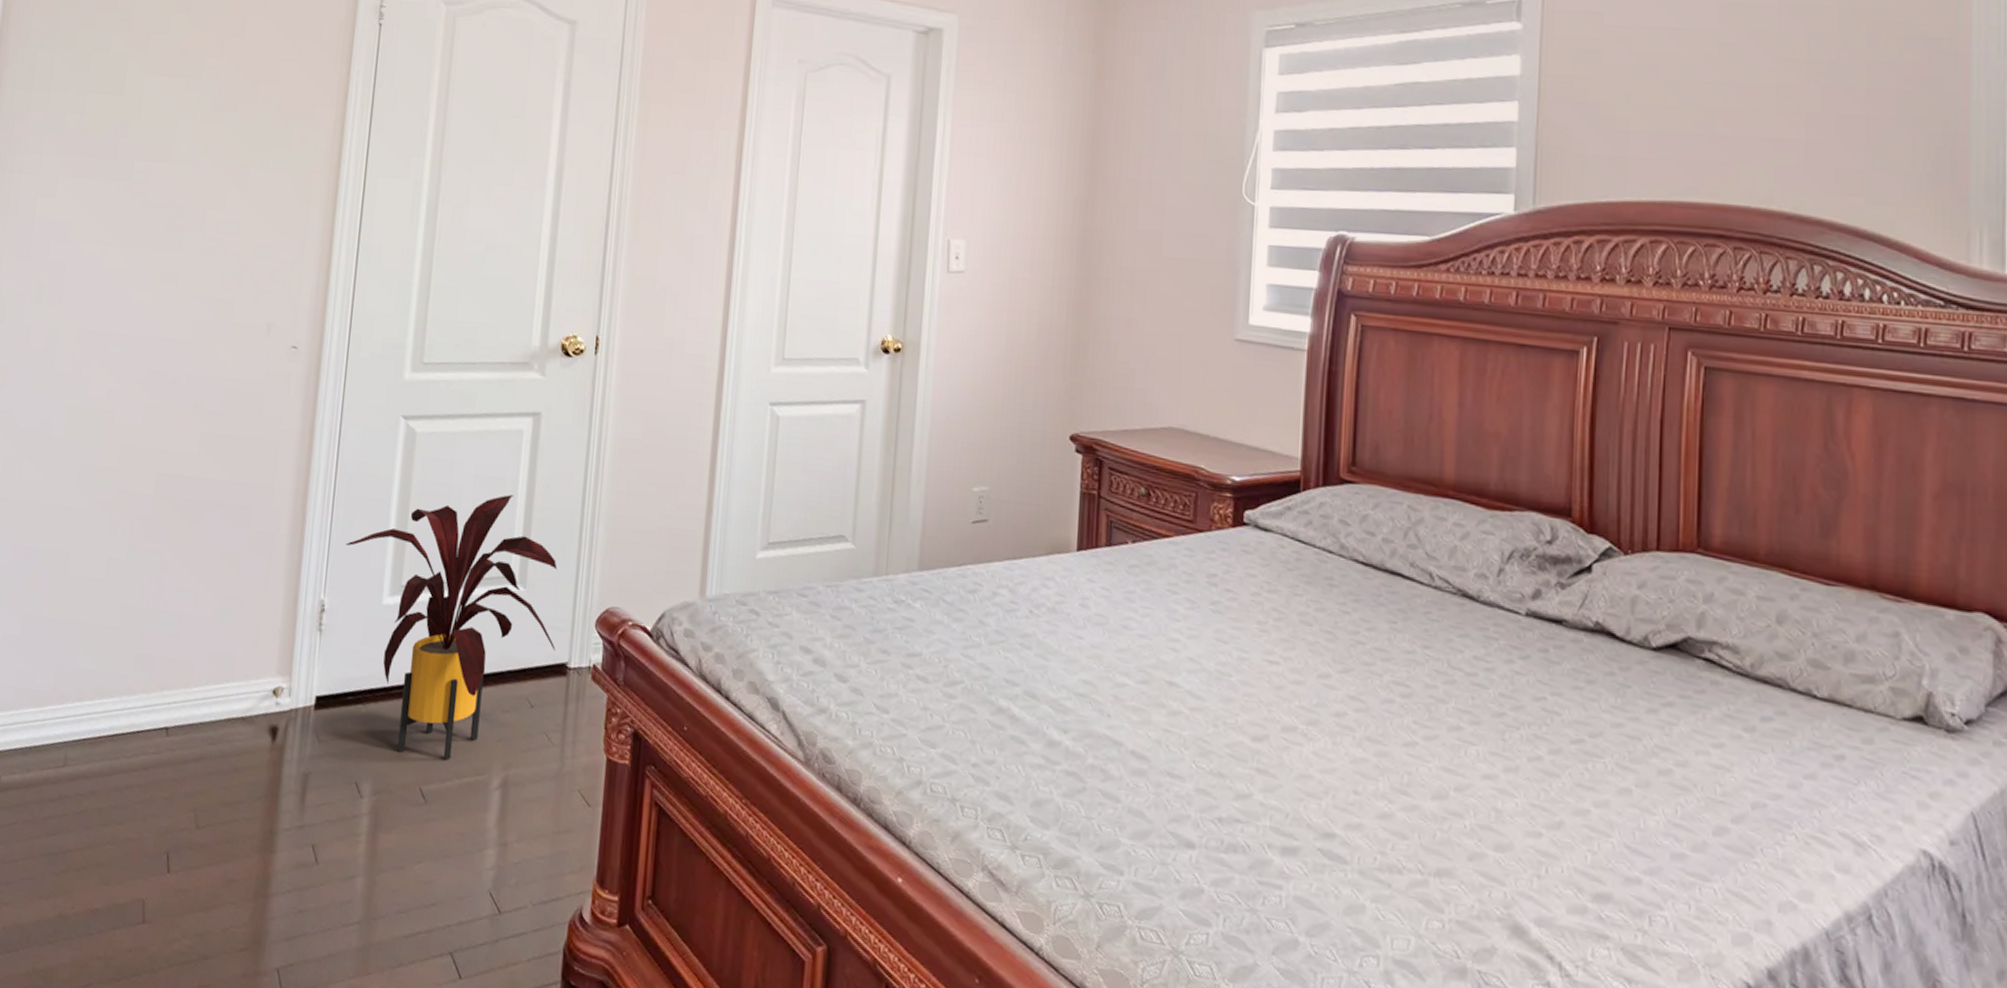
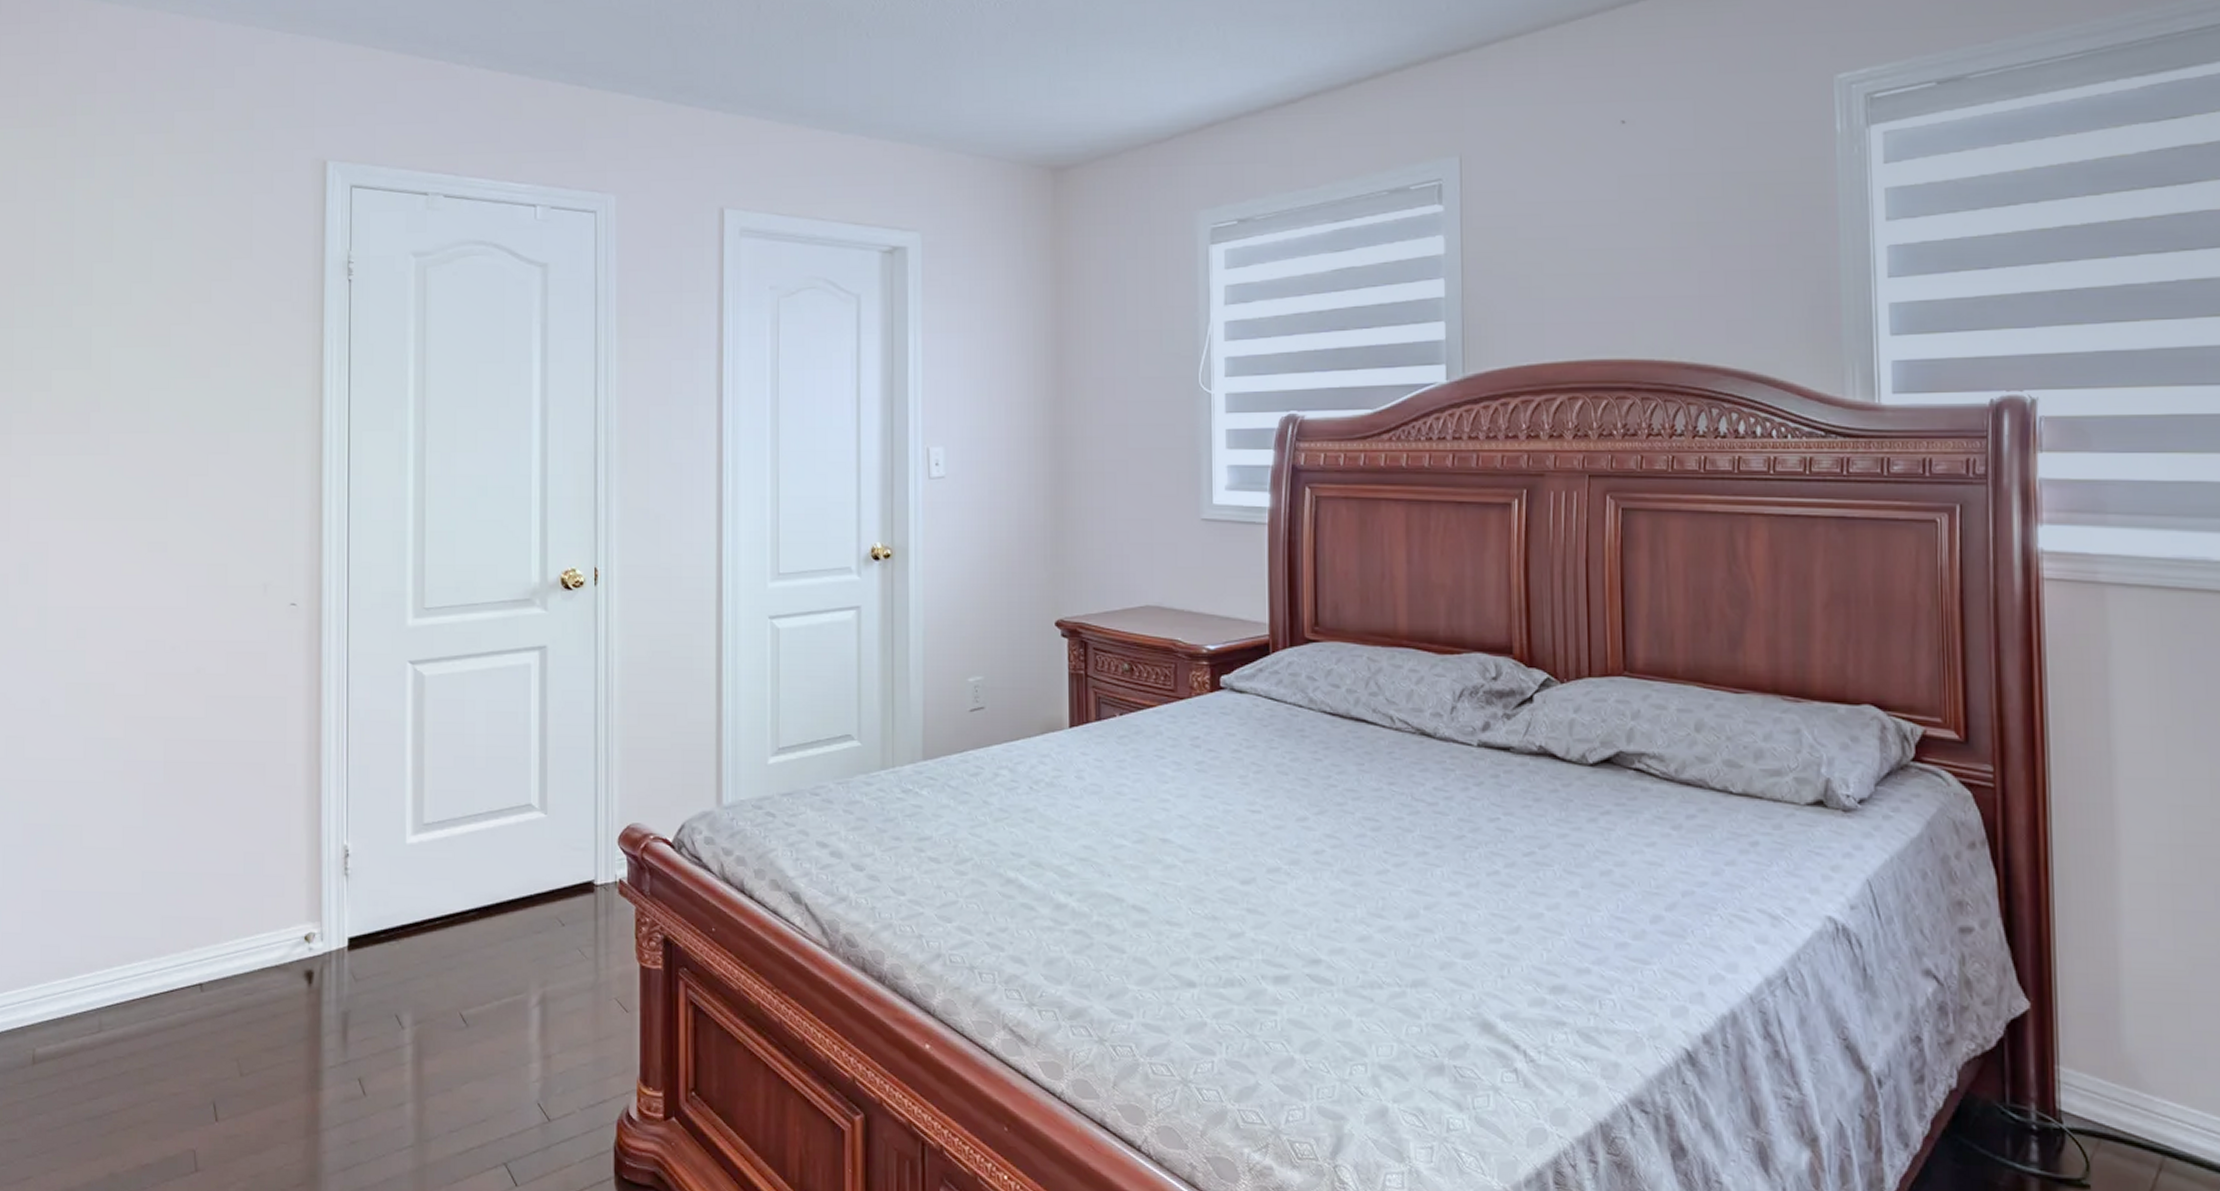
house plant: present [345,495,557,760] -> none [364,727,581,984]

